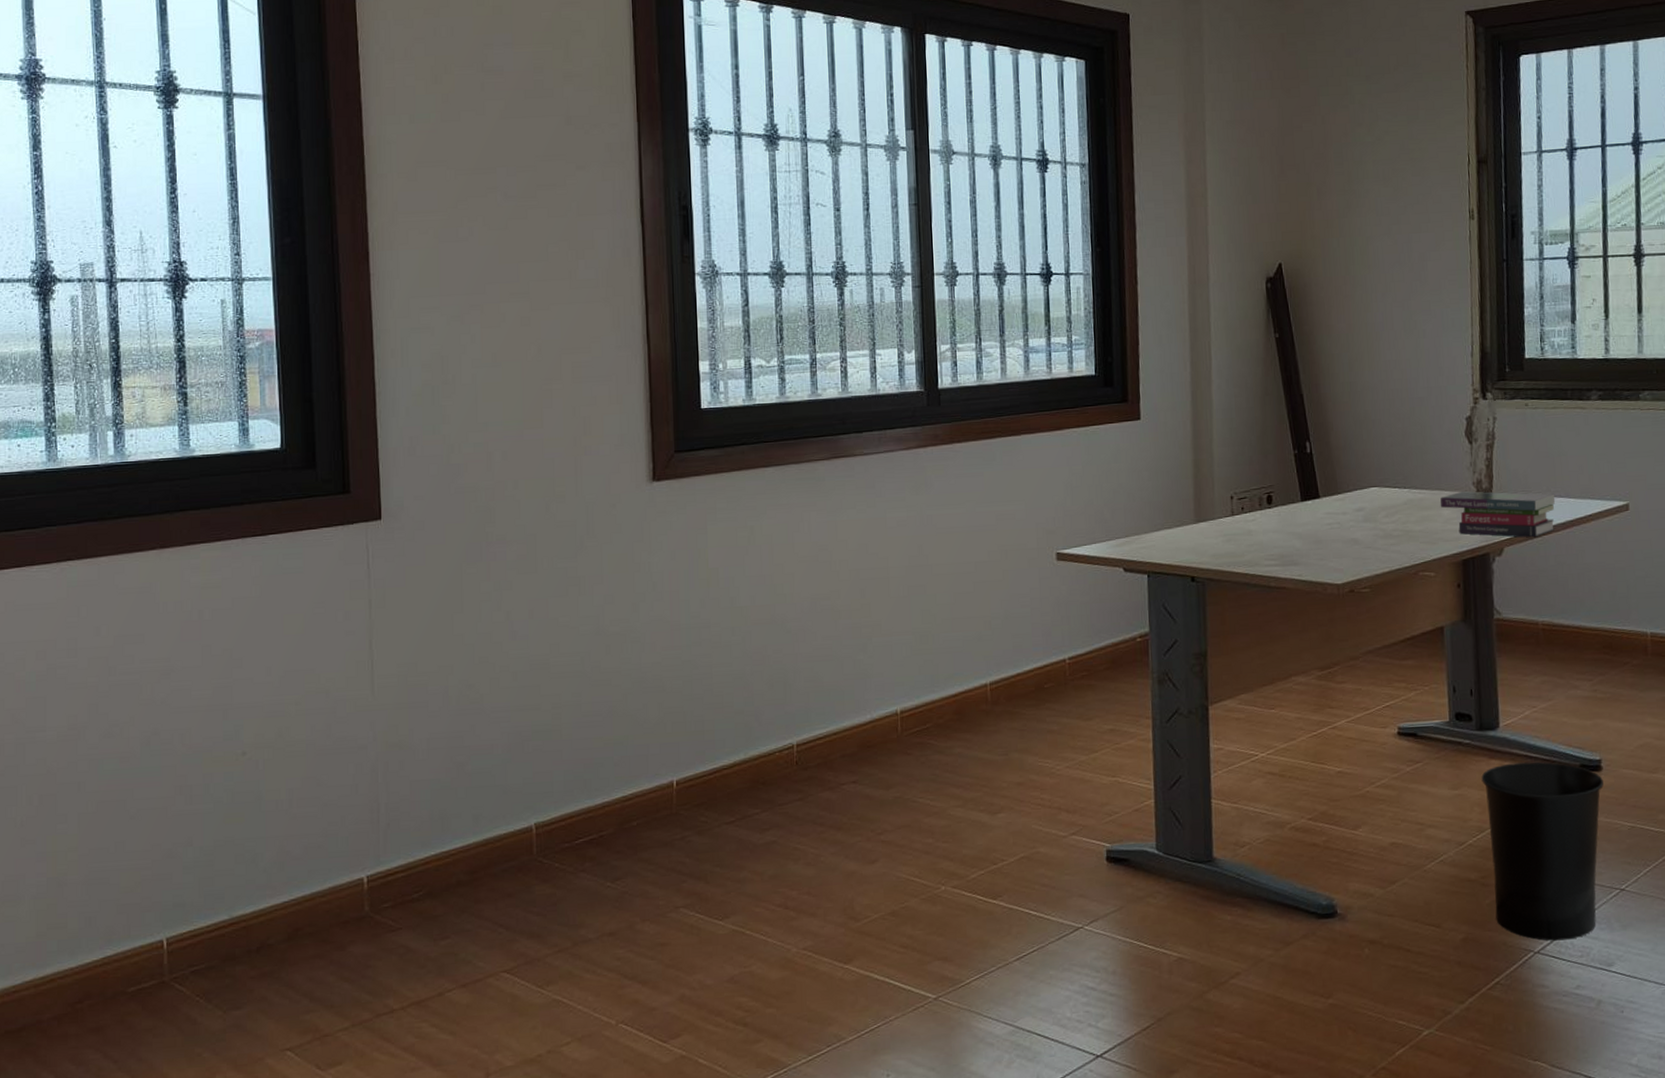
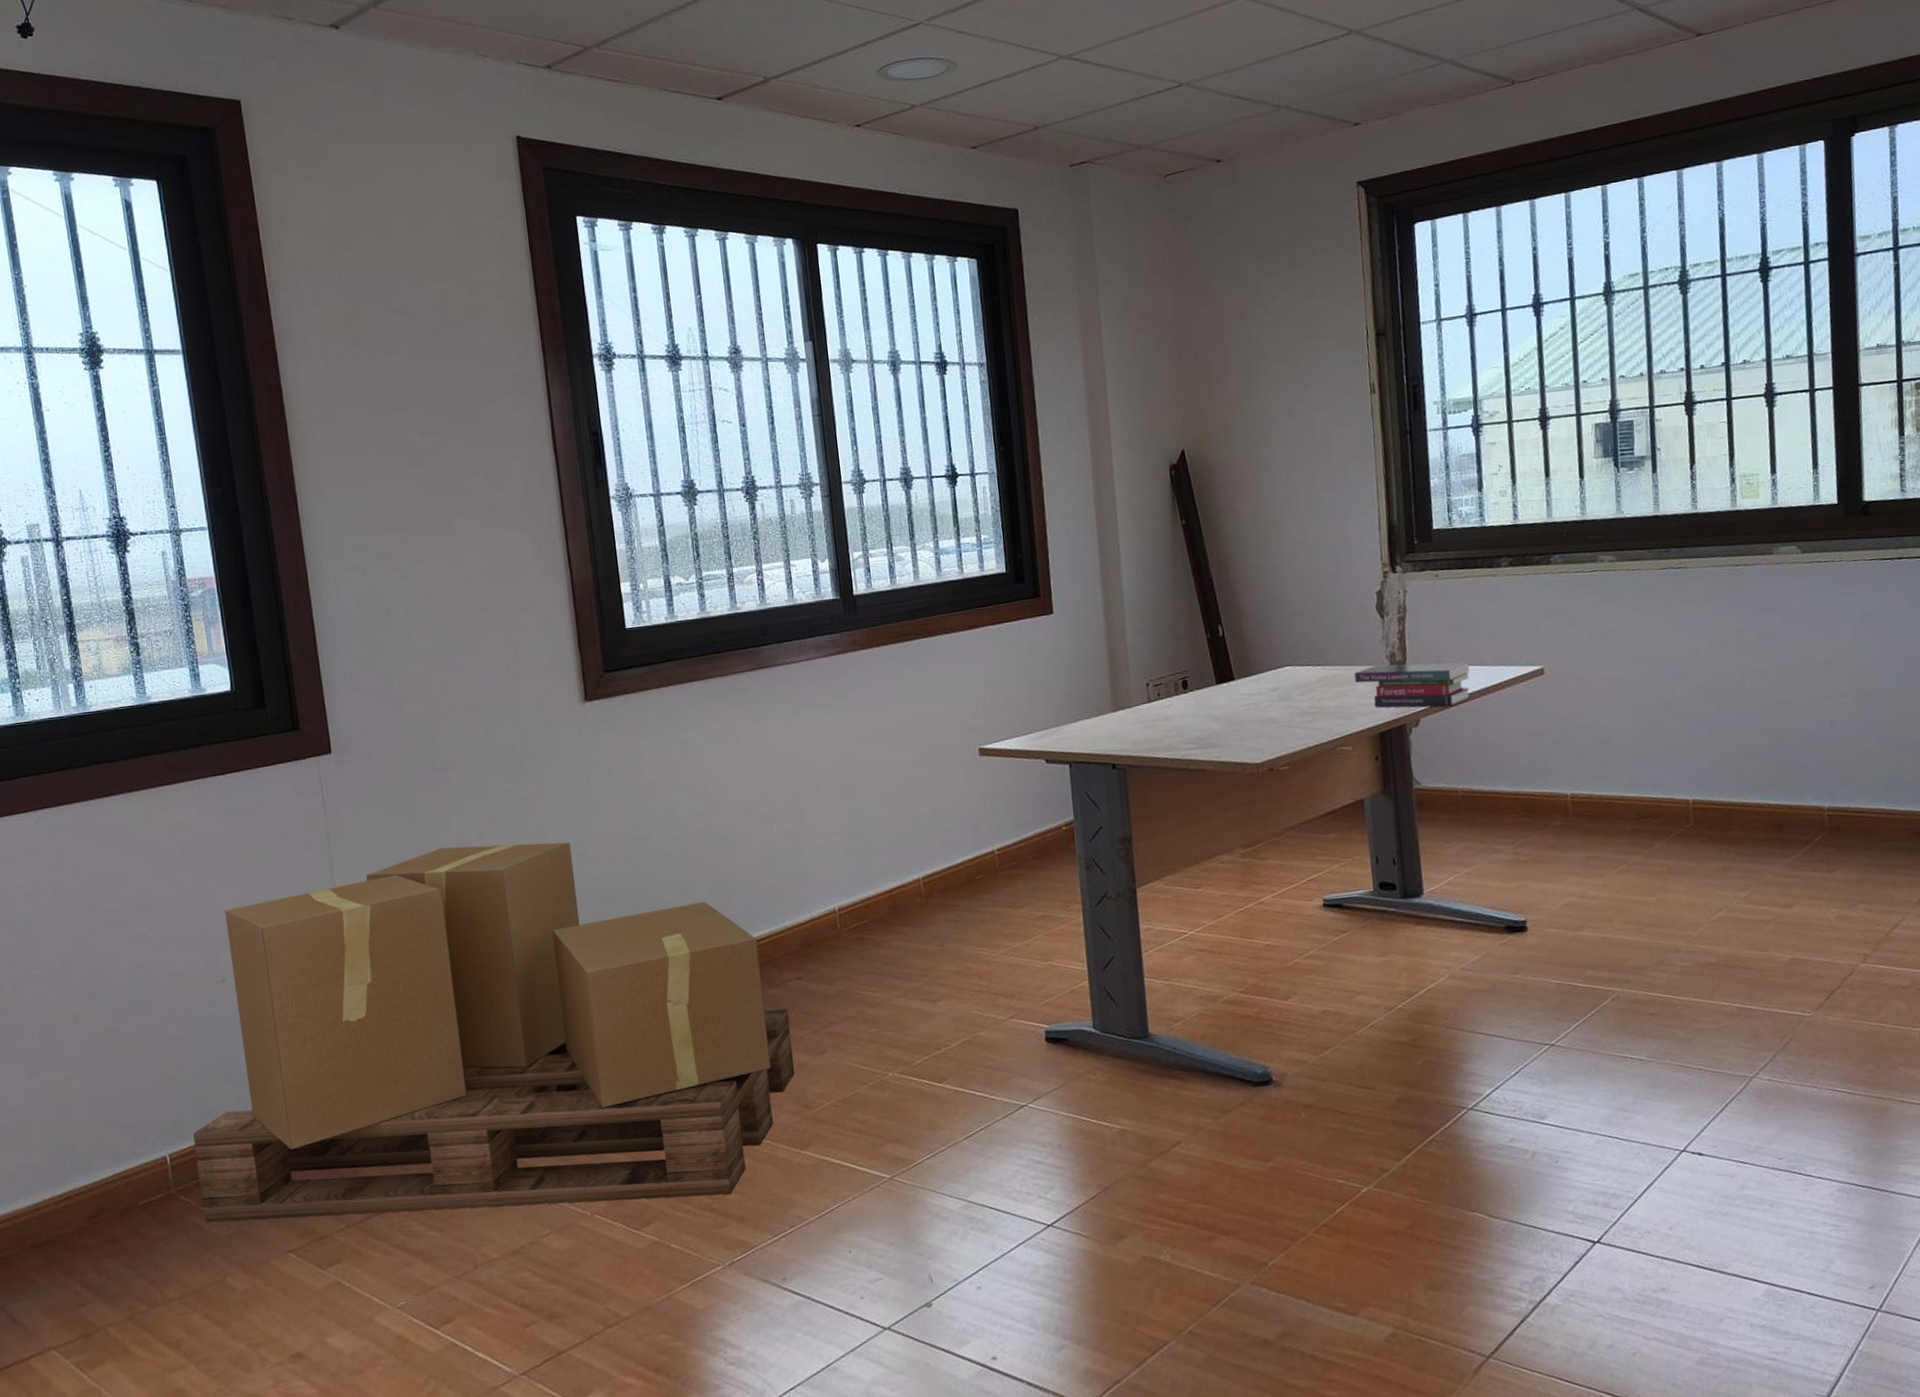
cardboard boxes: none [195,624,843,1014] -> present [193,842,795,1223]
waste bin: present [1481,761,1604,941] -> none [1408,925,1530,1098]

